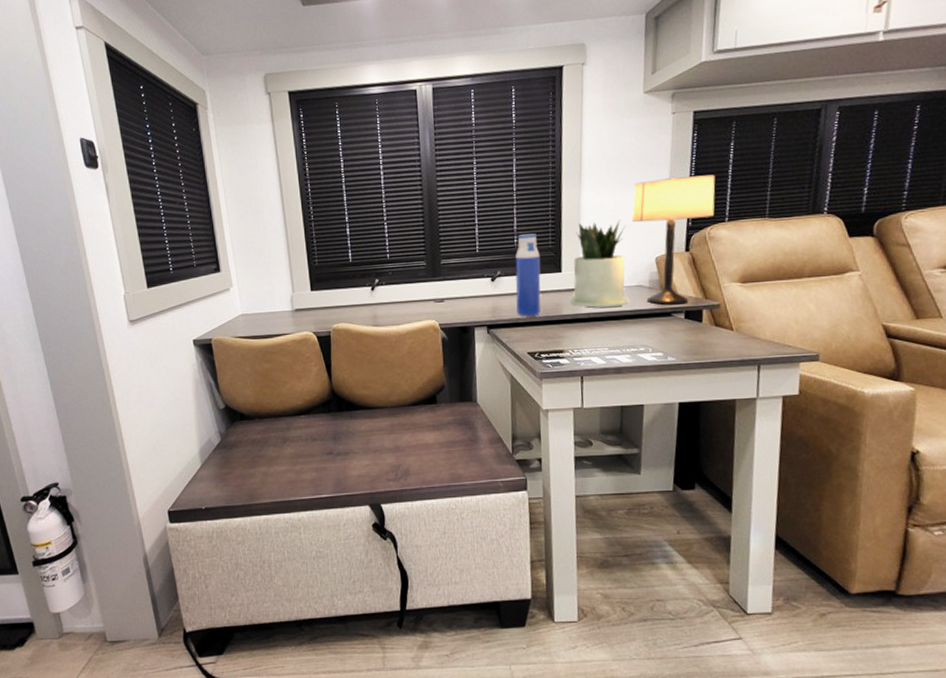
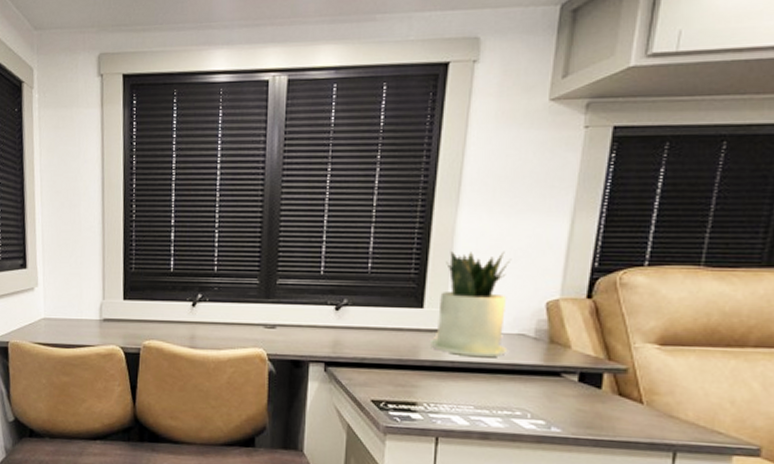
water bottle: present [515,233,541,317] -> none [363,258,399,358]
table lamp: present [631,174,716,305] -> none [519,205,635,364]

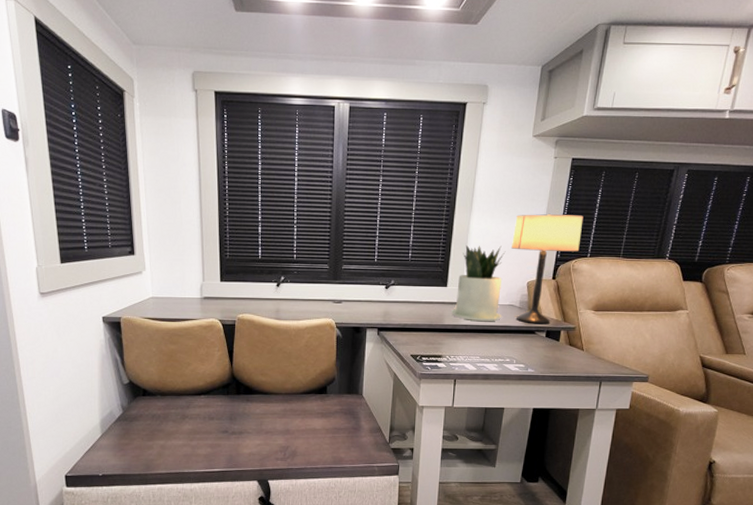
table lamp: none [519,205,635,364] -> present [511,213,583,325]

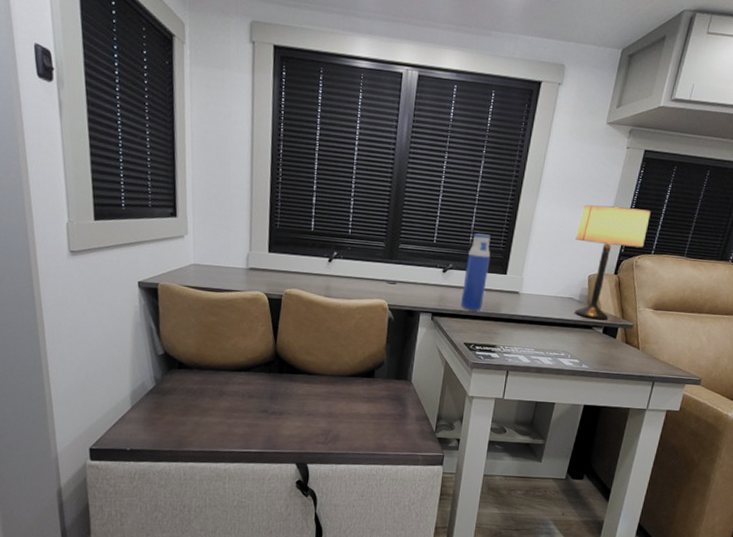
water bottle: none [405,250,430,324] -> present [461,233,491,311]
planter: present [450,245,506,322] -> none [508,233,570,314]

